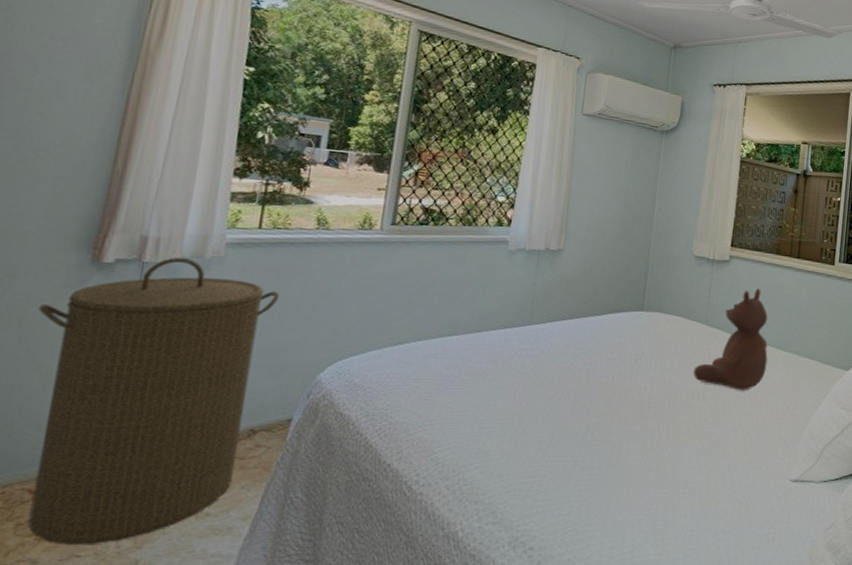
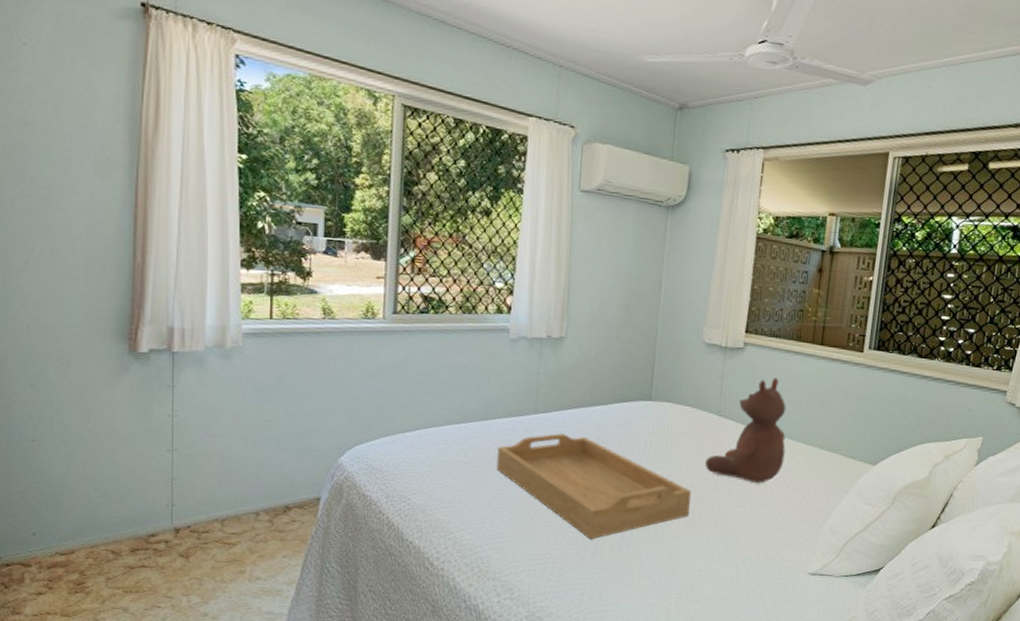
laundry hamper: present [27,257,280,545] -> none [93,347,297,598]
serving tray: none [487,344,680,454] -> present [496,433,691,540]

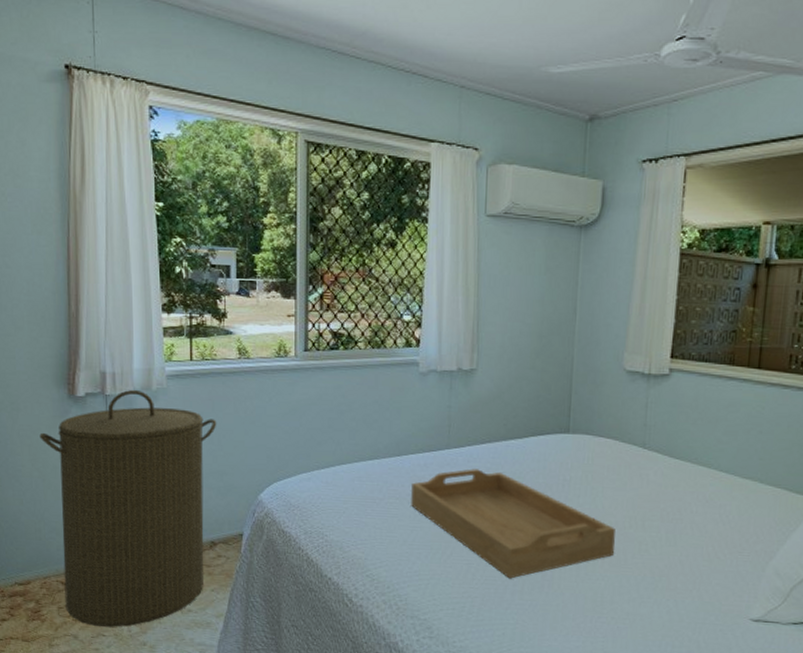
laundry hamper: none [93,347,297,598] -> present [39,390,217,627]
stuffed bear: present [705,378,786,483] -> none [630,406,720,521]

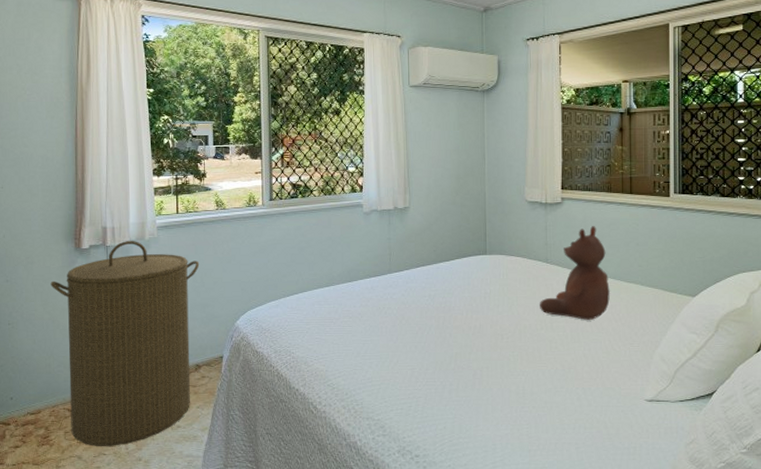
serving tray: present [411,469,615,579] -> none [362,288,530,380]
stuffed bear: none [630,406,720,521] -> present [540,226,610,320]

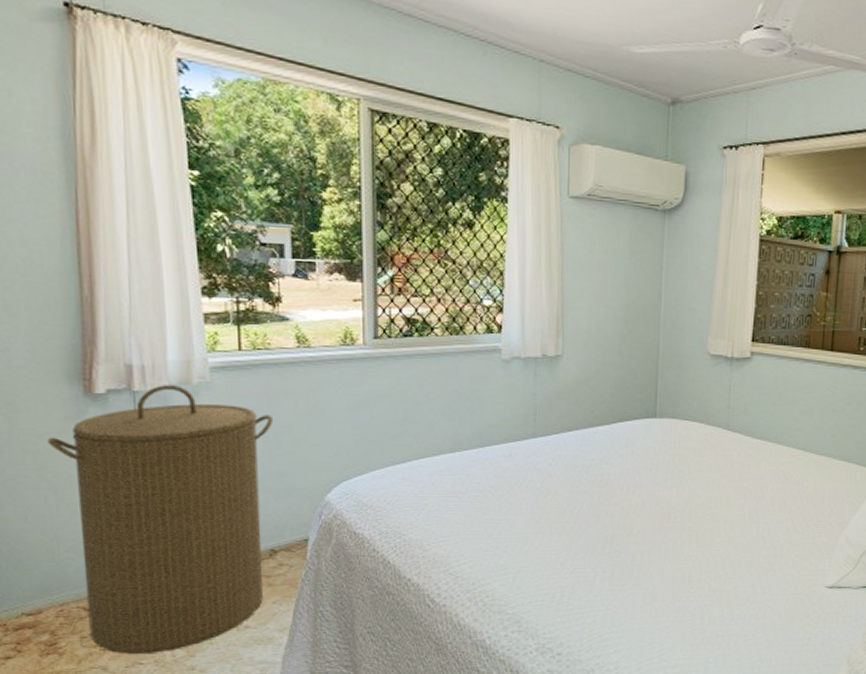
stuffed bear: present [540,226,610,320] -> none [715,388,798,497]

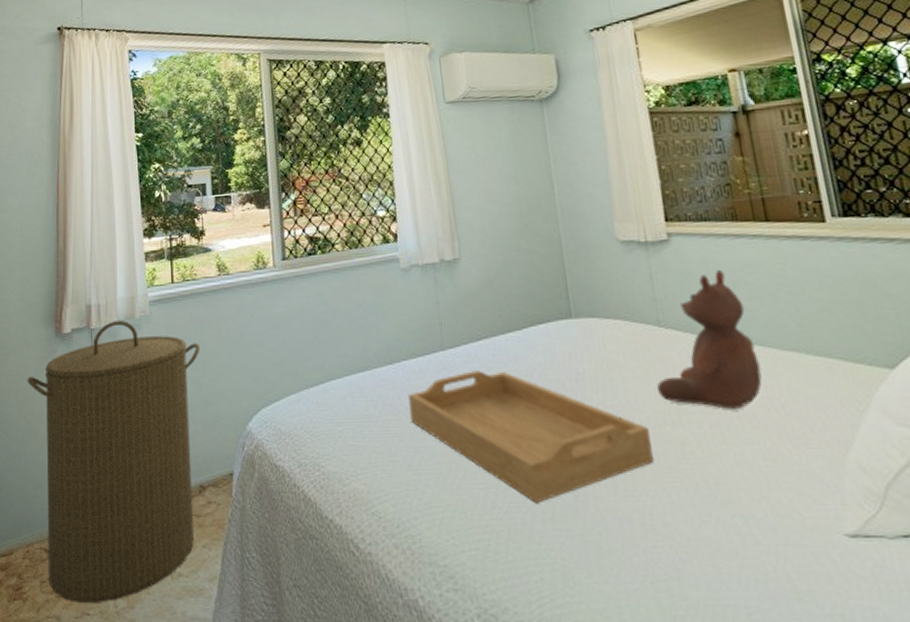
serving tray: none [496,457,702,566] -> present [408,370,654,504]
stuffed bear: none [715,388,798,497] -> present [657,270,762,409]

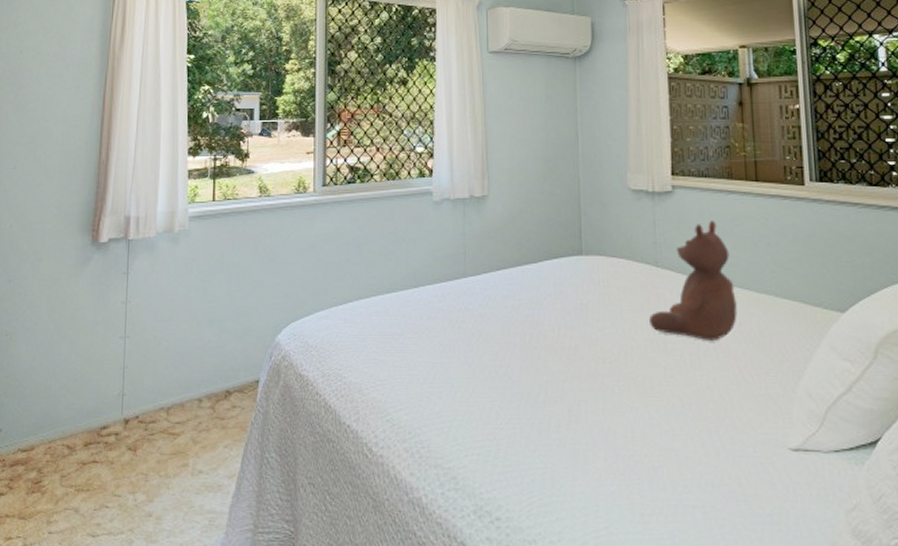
laundry hamper: present [27,321,201,603] -> none [59,234,237,496]
serving tray: present [408,370,654,504] -> none [430,297,639,416]

